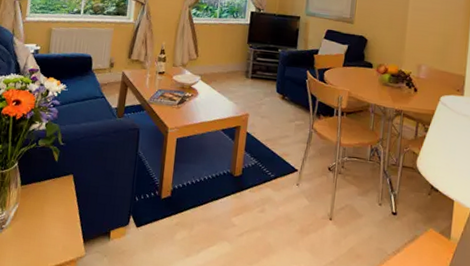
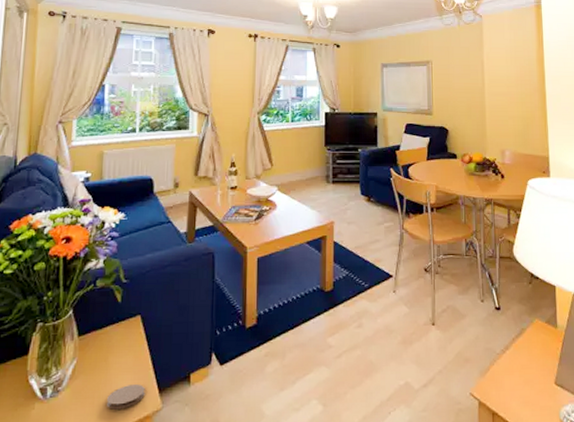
coaster: none [40,232,73,251] -> present [106,384,145,410]

